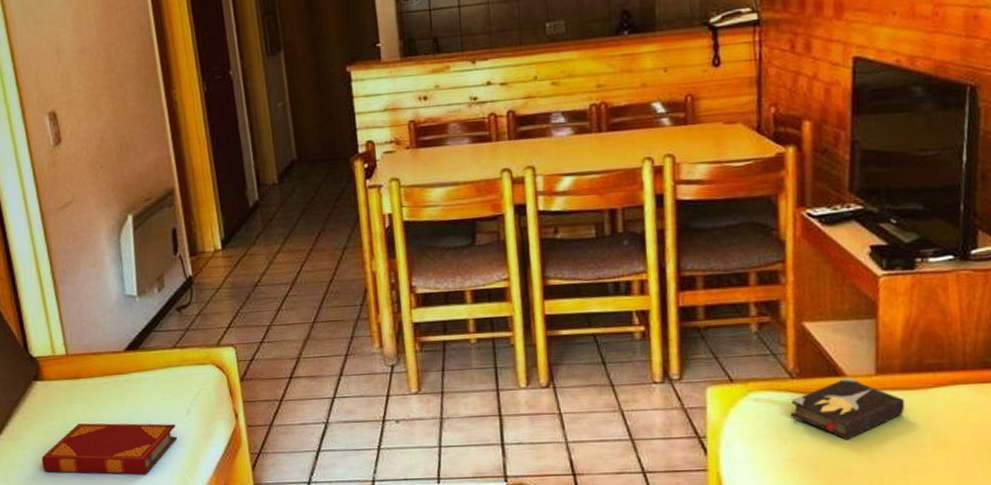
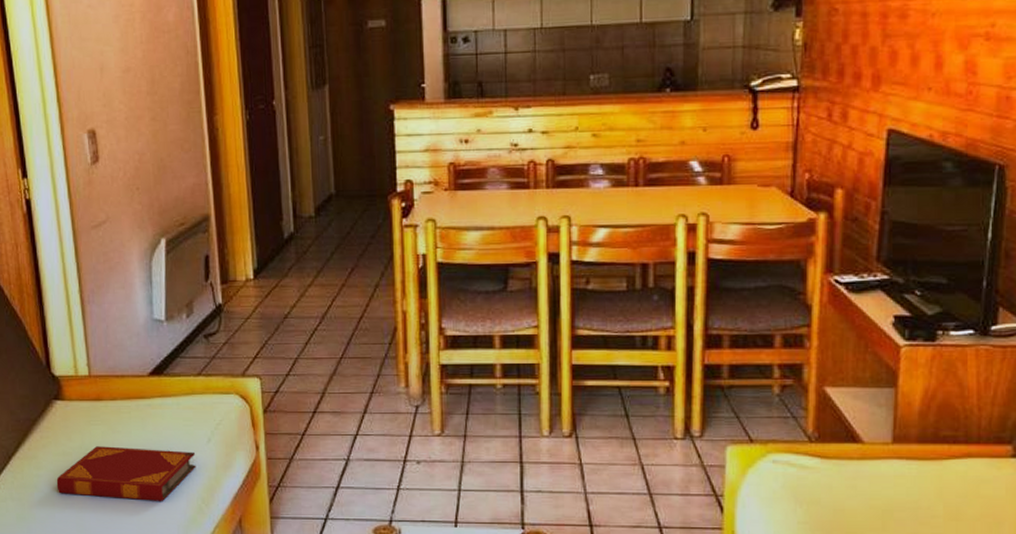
hardback book: present [790,377,904,440] -> none [807,444,918,506]

